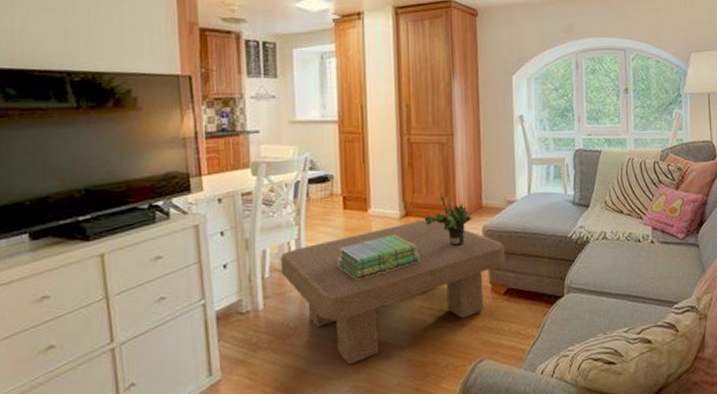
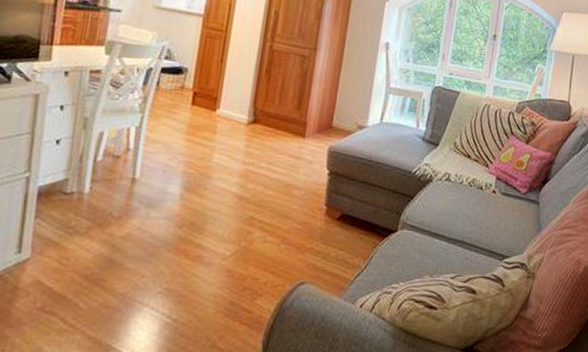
coffee table: present [280,220,506,365] -> none [114,129,347,266]
stack of books: present [338,235,419,280] -> none [175,139,260,179]
potted plant: present [424,193,474,247] -> none [271,106,322,163]

